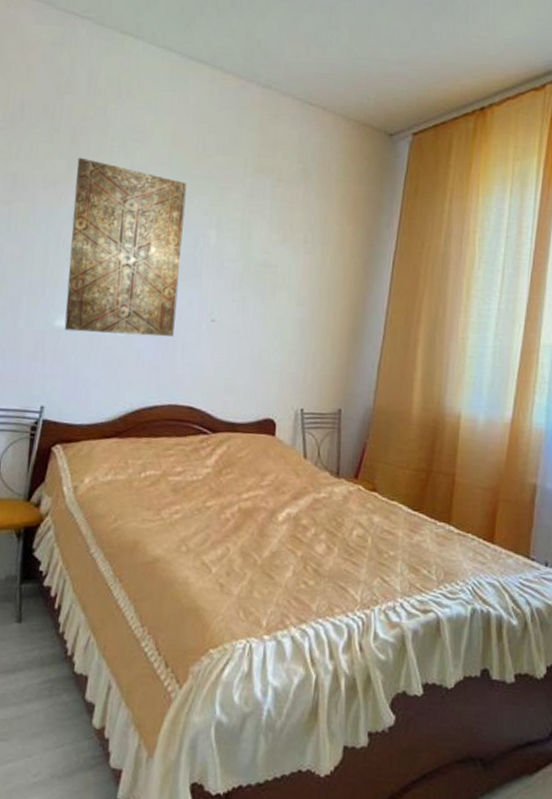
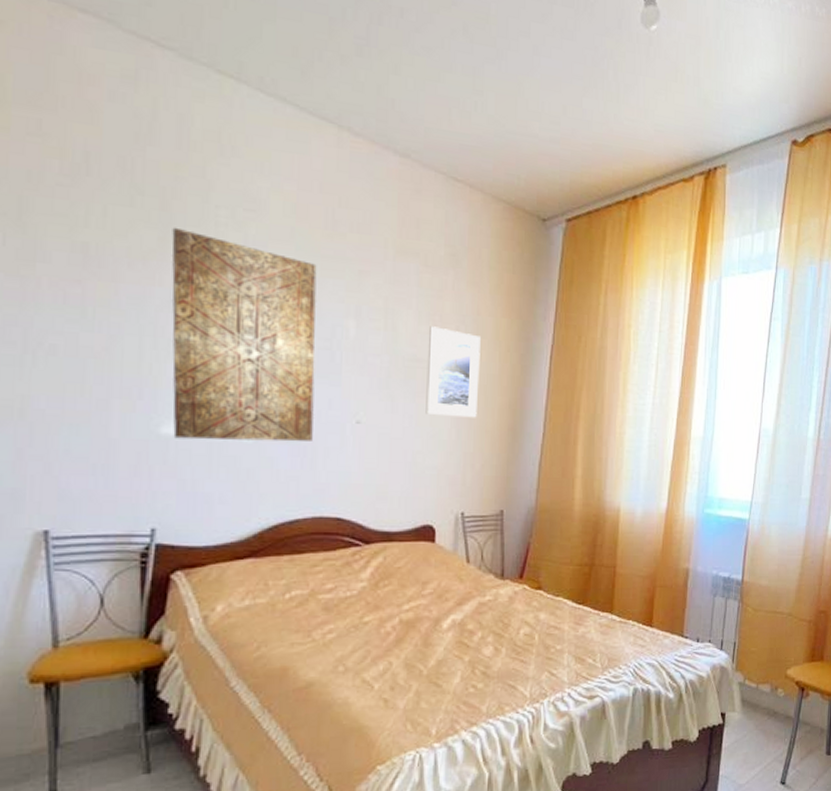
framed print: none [273,234,327,320] -> present [426,326,481,418]

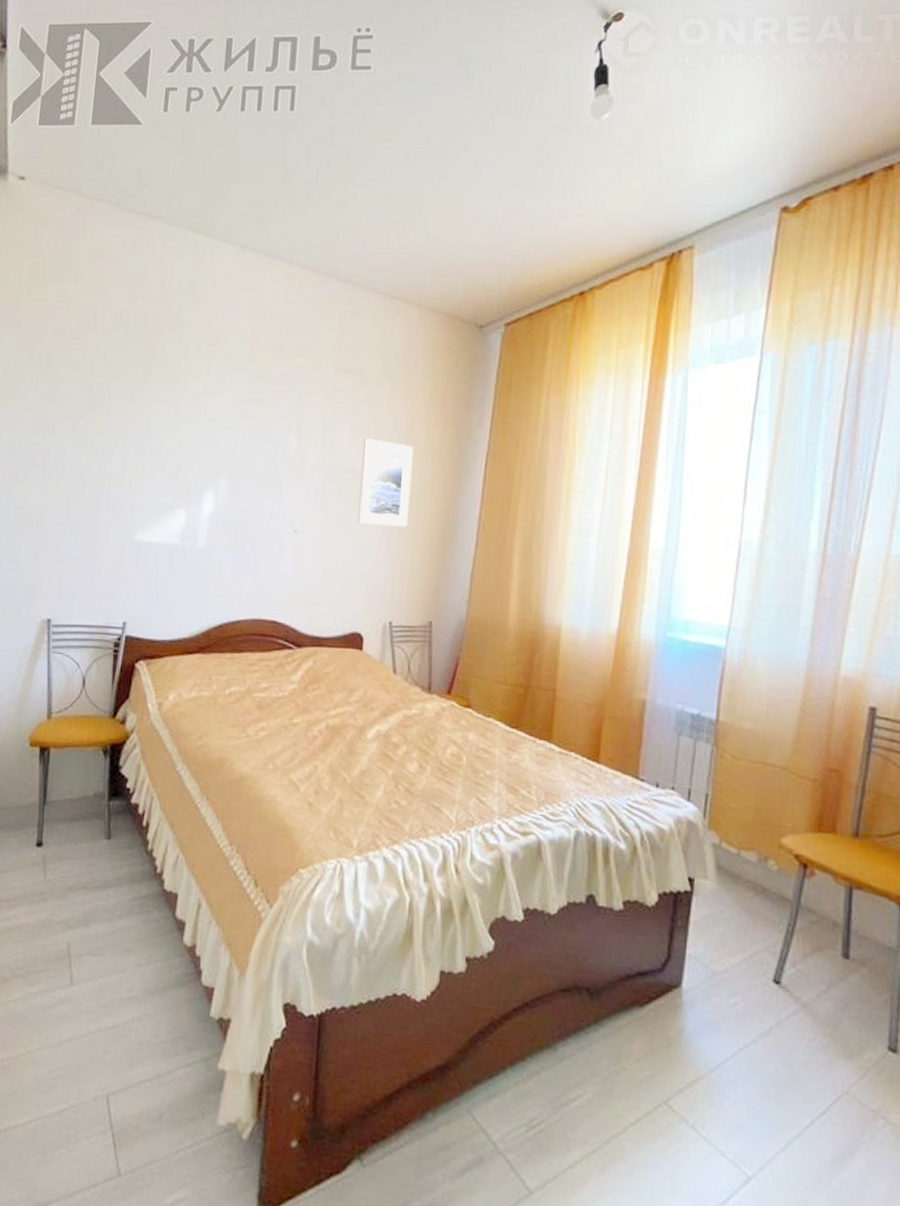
wall art: present [171,227,317,442] -> none [144,364,265,549]

